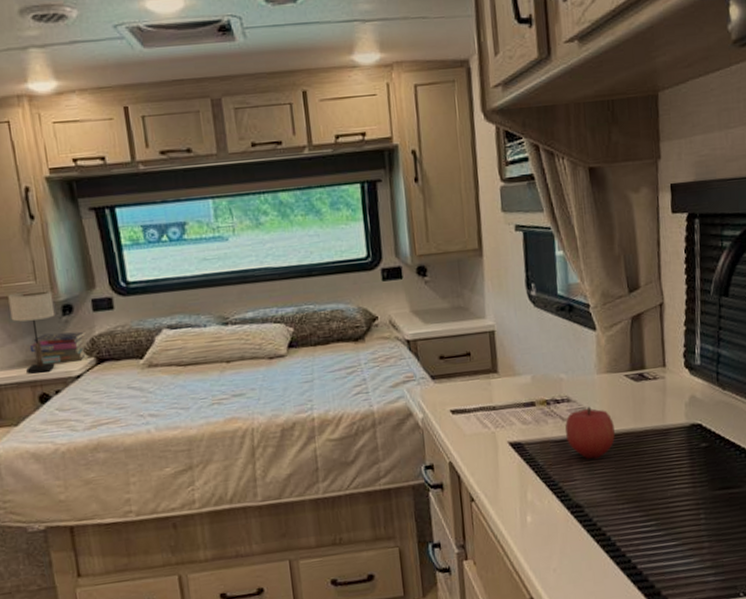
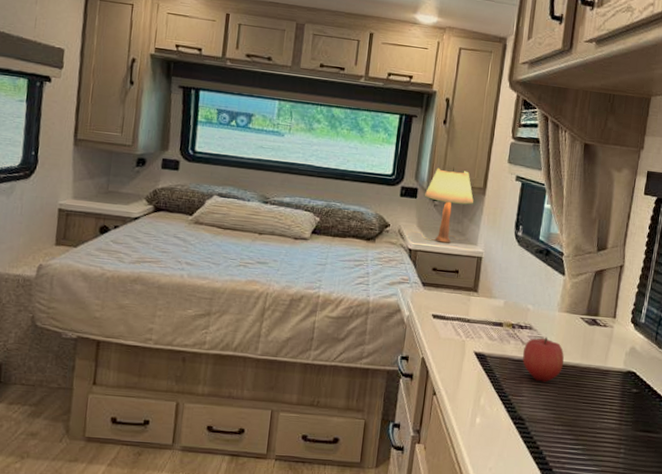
table lamp: present [8,290,56,374] -> none [94,139,133,209]
books: present [29,331,86,364] -> none [102,177,151,206]
table lamp: none [410,230,472,325] -> present [424,166,474,243]

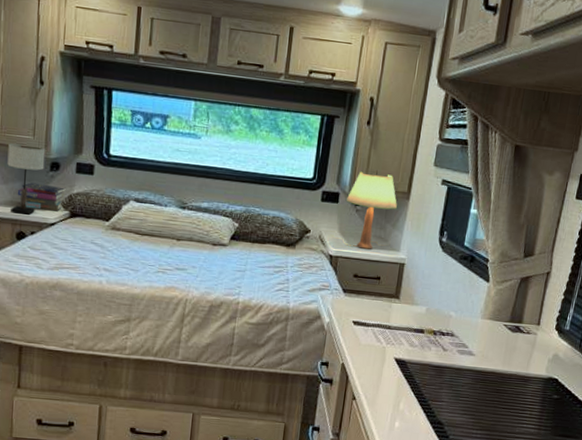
table lamp: none [94,139,133,209] -> present [7,142,46,215]
books: none [102,177,151,206] -> present [17,182,66,212]
fruit: present [522,337,564,382] -> none [443,344,486,388]

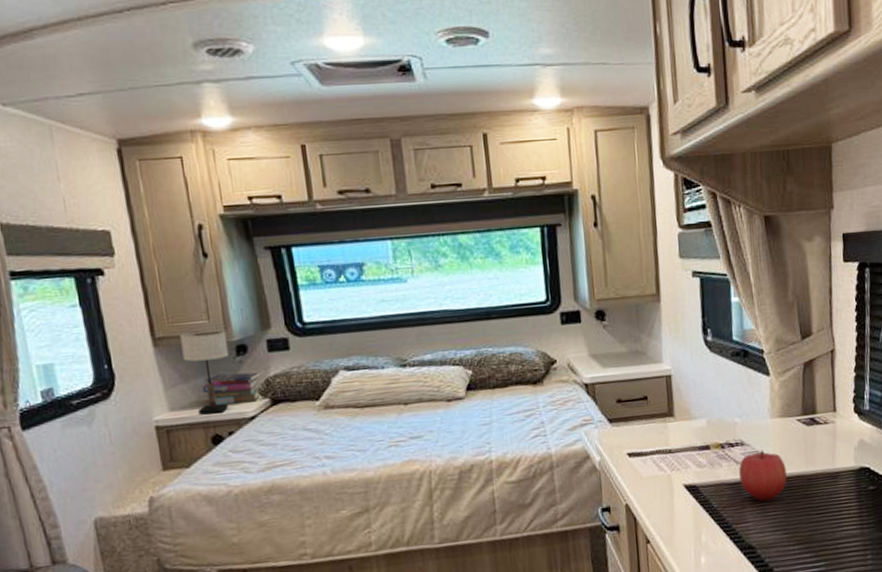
table lamp: present [345,169,398,250] -> none [588,275,650,369]
fruit: none [443,344,486,388] -> present [738,450,787,502]

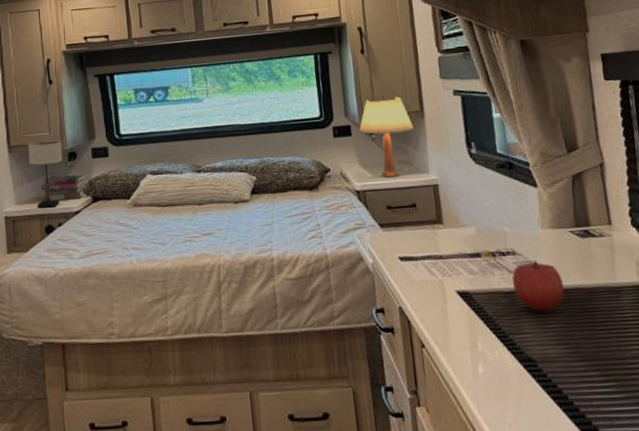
table lamp: none [588,275,650,369] -> present [358,94,415,178]

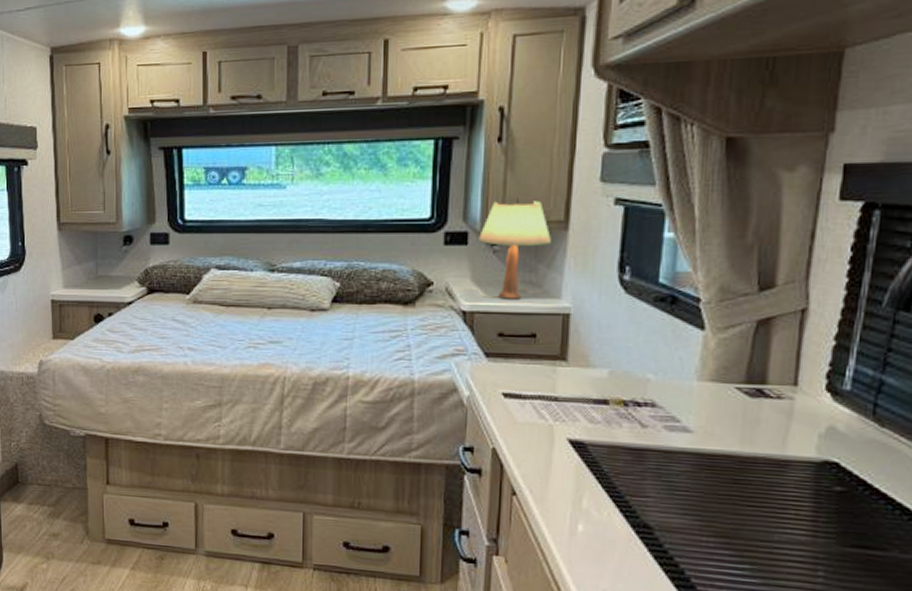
table lamp: present [28,140,63,209] -> none [80,220,117,295]
books: present [41,174,85,201] -> none [92,260,141,289]
fruit: present [512,260,565,313] -> none [643,416,711,478]

